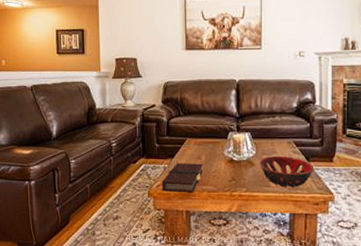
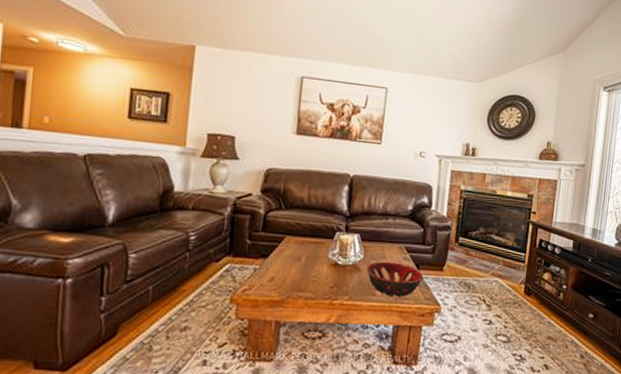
book: present [162,163,203,194] -> none [248,264,302,301]

